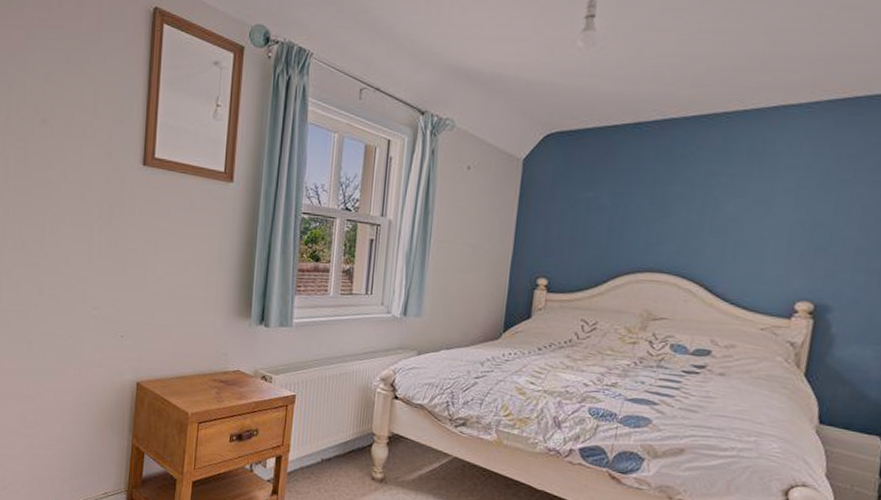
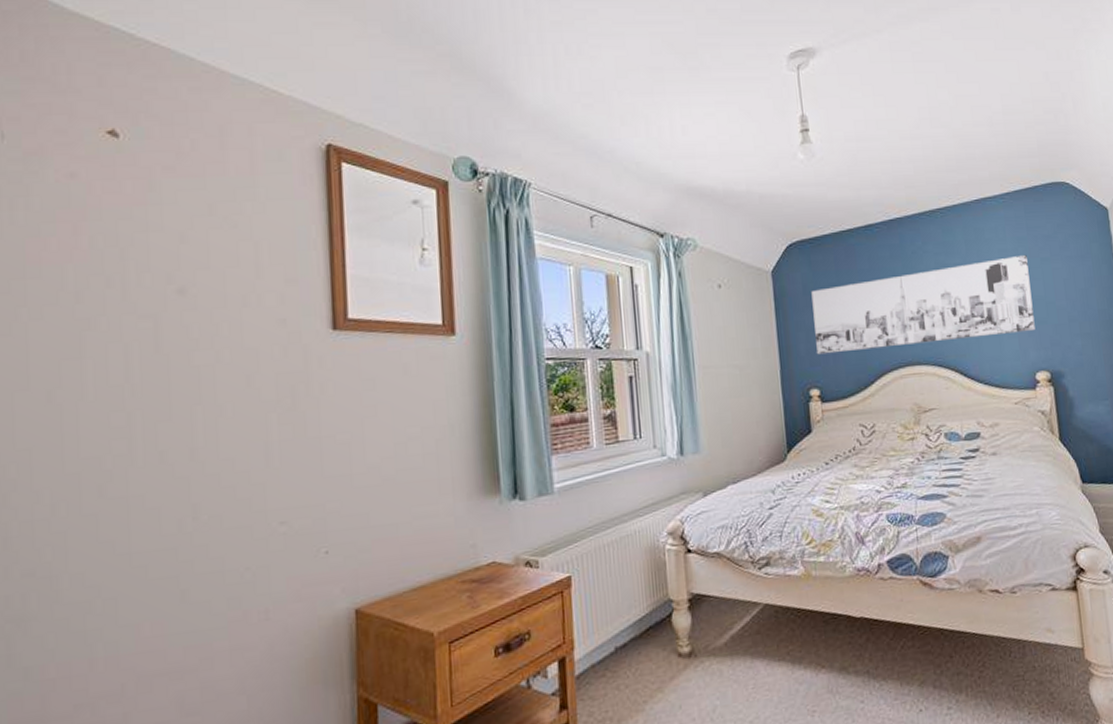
wall art: none [553,173,822,258] -> present [811,254,1035,355]

